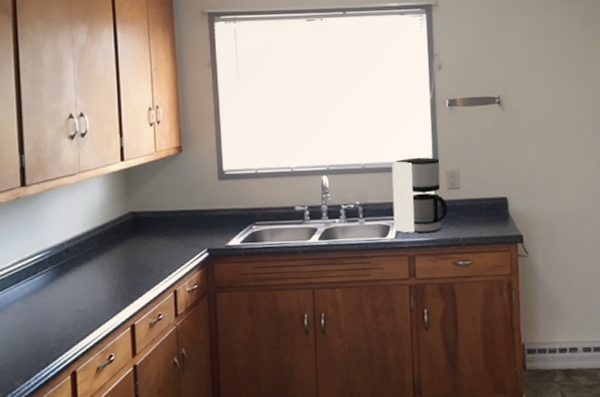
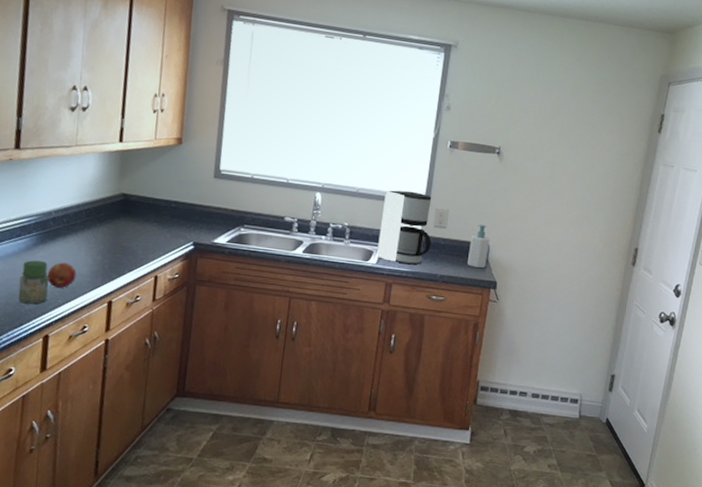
jar: none [41,295,71,342] -> present [18,260,49,305]
apple: none [67,292,96,320] -> present [46,262,77,288]
soap bottle: none [487,178,509,225] -> present [467,224,490,269]

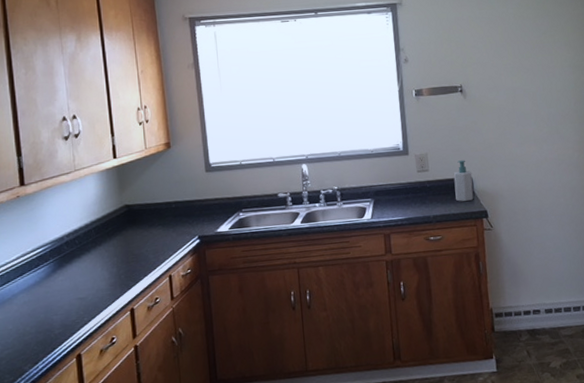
jar: present [18,260,49,305] -> none [45,284,74,329]
apple: present [46,262,77,288] -> none [69,281,97,307]
coffee maker: present [377,190,432,265] -> none [365,143,419,214]

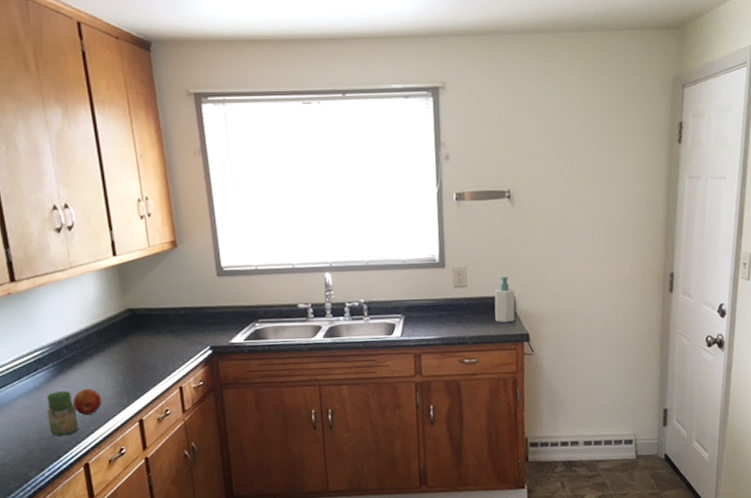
jar: none [45,284,74,329] -> present [47,391,79,436]
apple: none [69,281,97,307] -> present [72,388,102,415]

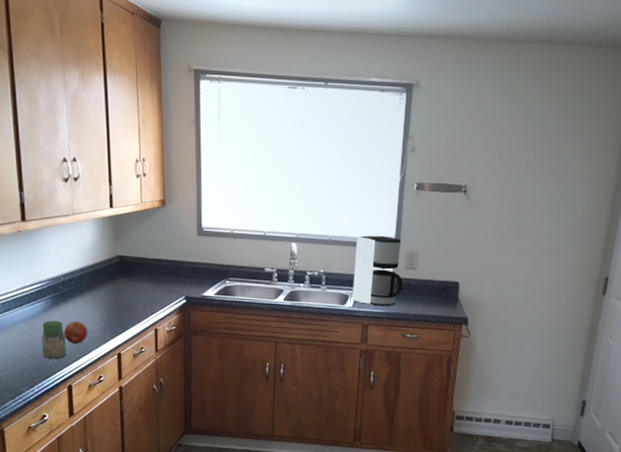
coffee maker: none [397,254,455,332] -> present [352,235,404,306]
soap bottle: present [494,276,516,323] -> none [439,263,460,306]

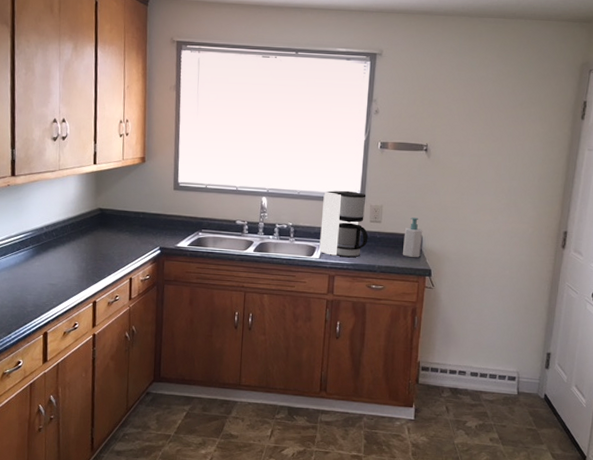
jar: present [42,321,67,359] -> none [21,269,45,307]
apple: present [63,321,88,344] -> none [42,270,66,292]
soap bottle: none [439,263,460,306] -> present [403,217,423,258]

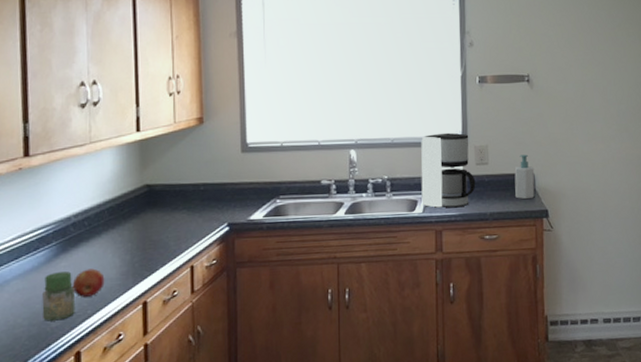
jar: none [21,269,45,307] -> present [42,271,76,322]
apple: none [42,270,66,292] -> present [72,268,105,297]

